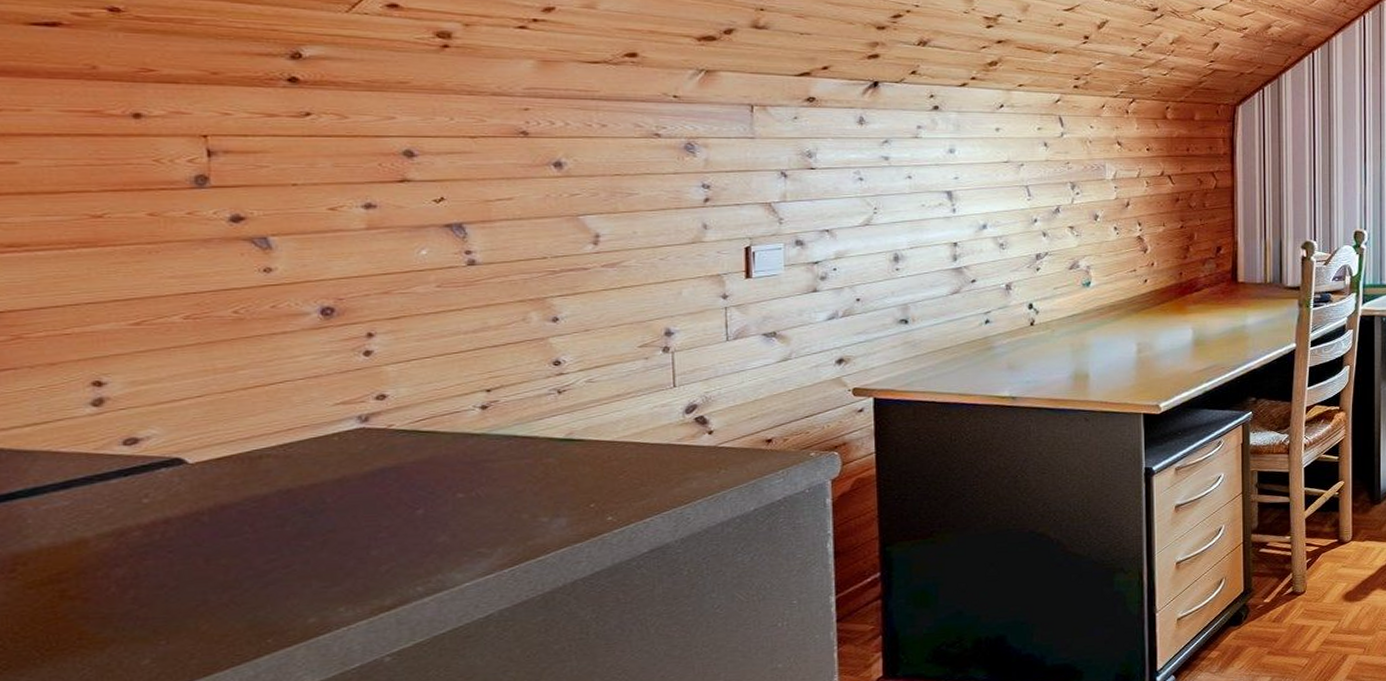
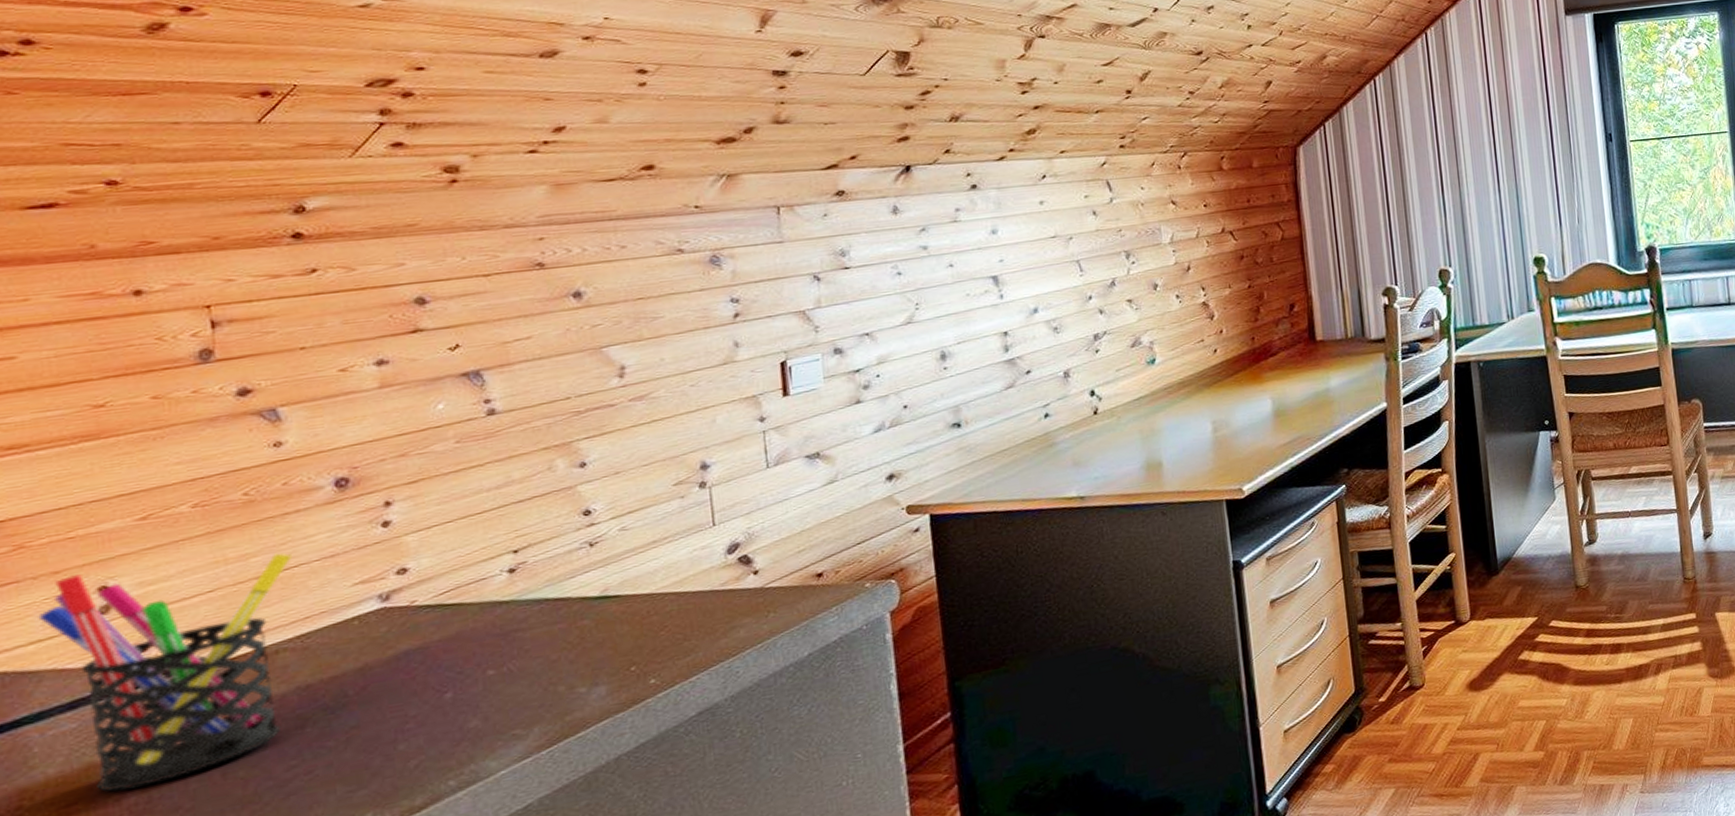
pen holder: none [34,368,279,565] -> present [38,552,293,792]

